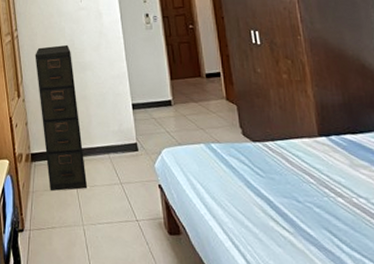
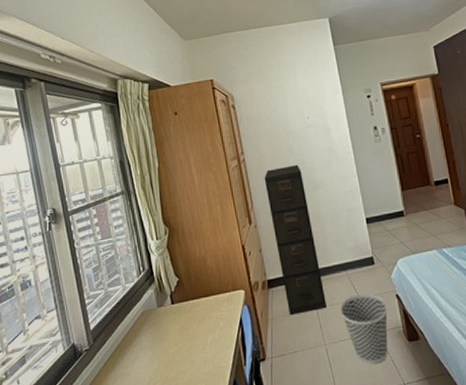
wastebasket: none [100,179,150,254] -> present [340,293,388,365]

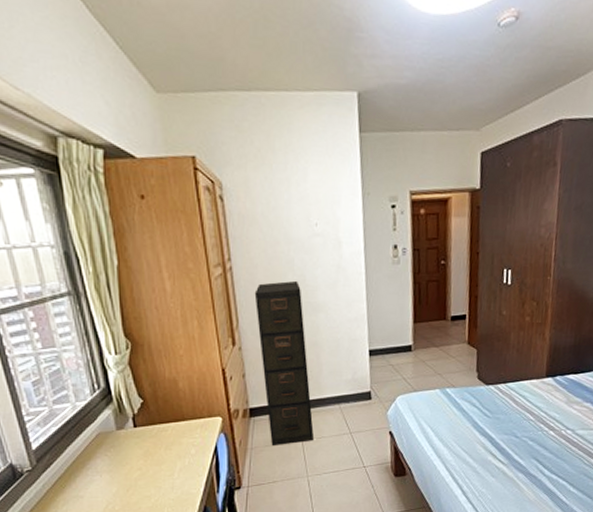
wastebasket: present [340,293,388,365] -> none [328,429,379,497]

